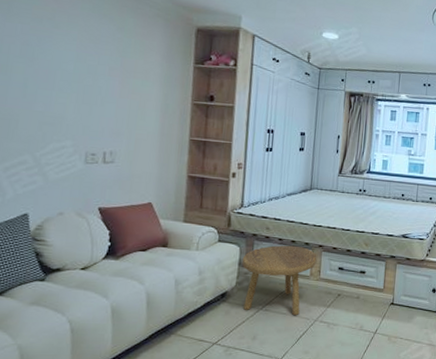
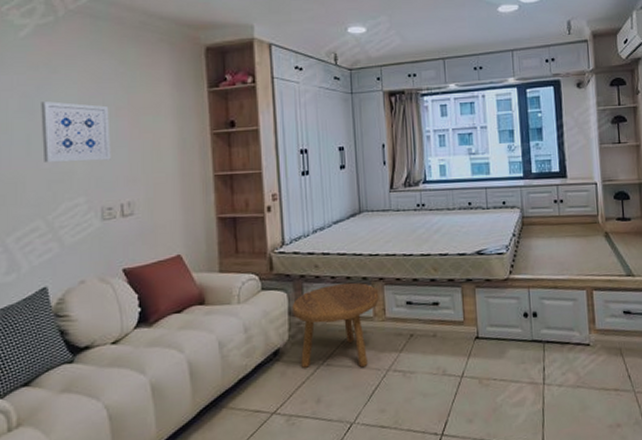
wall art: none [38,52,103,113] -> present [41,101,111,163]

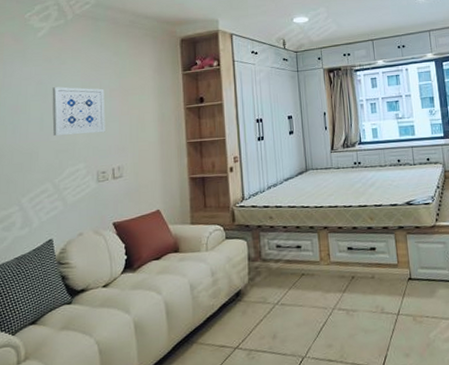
footstool: present [292,282,379,368] -> none [251,231,324,307]

